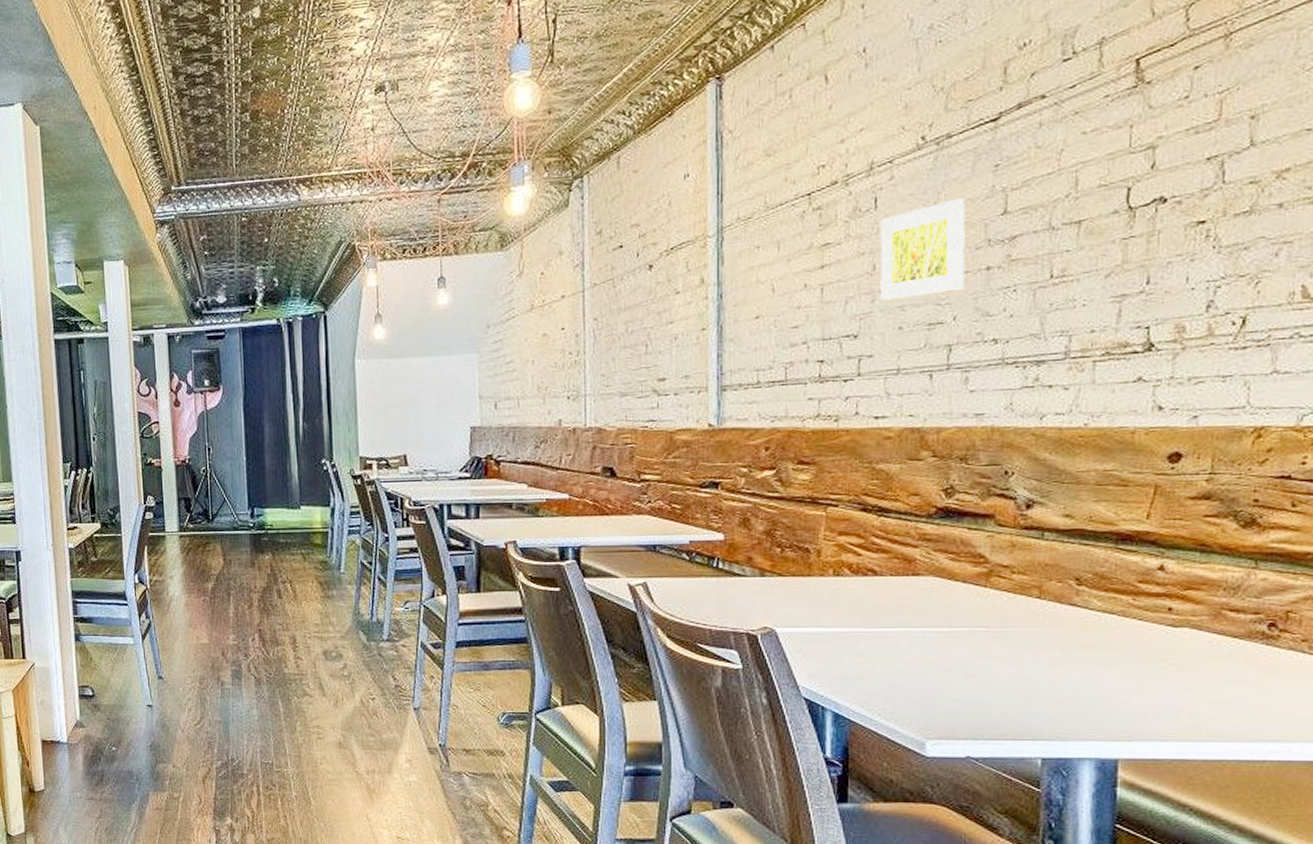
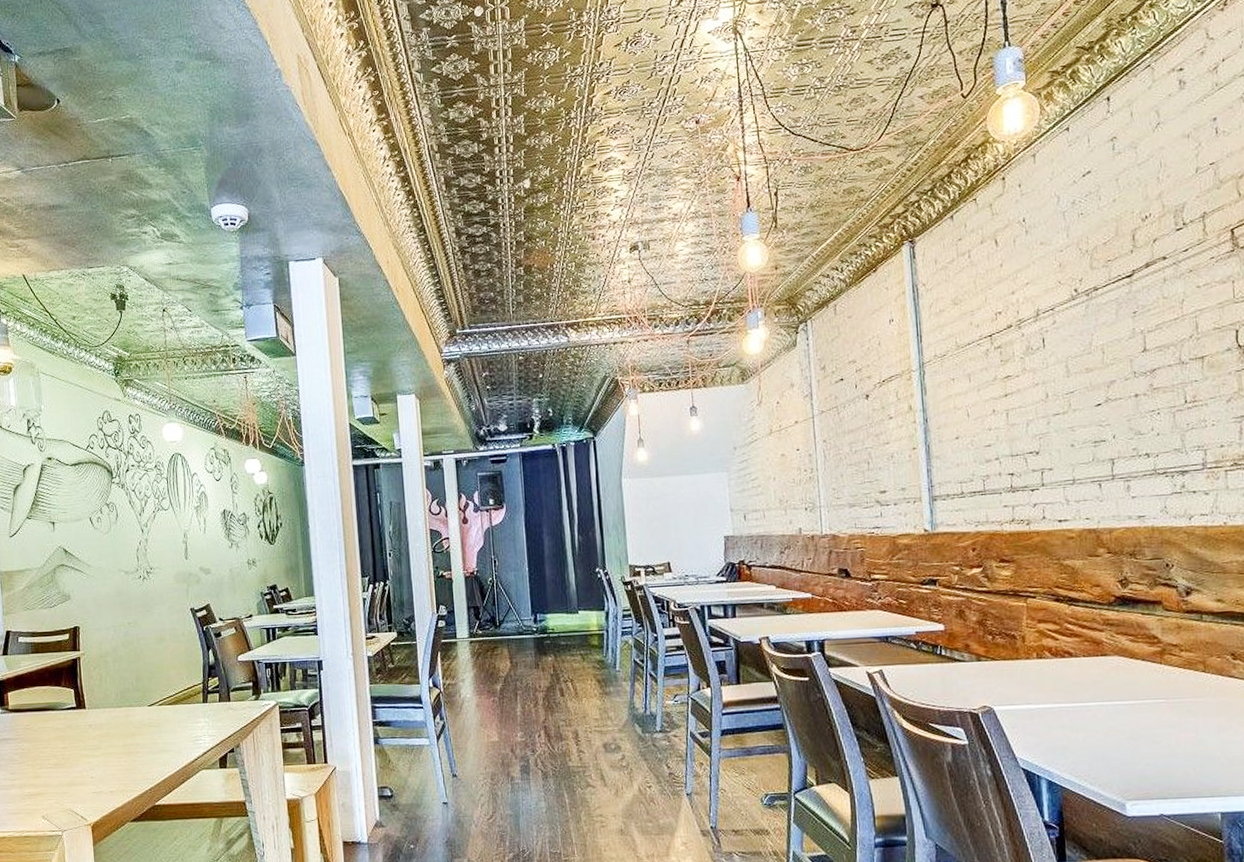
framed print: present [880,198,966,301] -> none [1048,338,1119,423]

